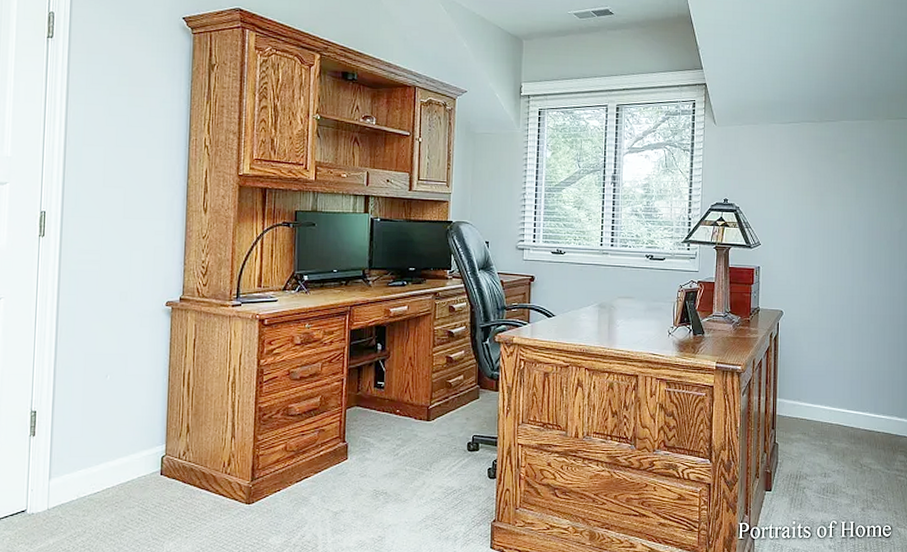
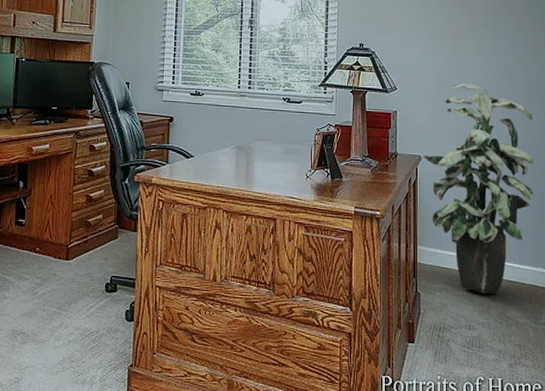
indoor plant: none [784,237,893,442] -> present [422,83,534,294]

